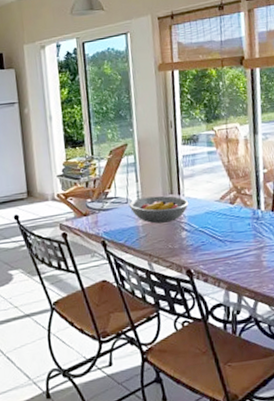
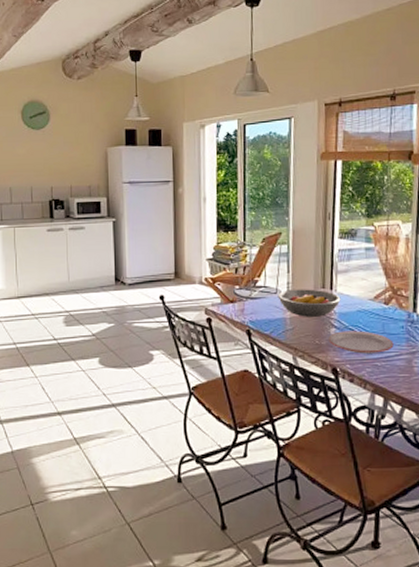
plate: none [180,231,243,254] -> present [328,330,394,354]

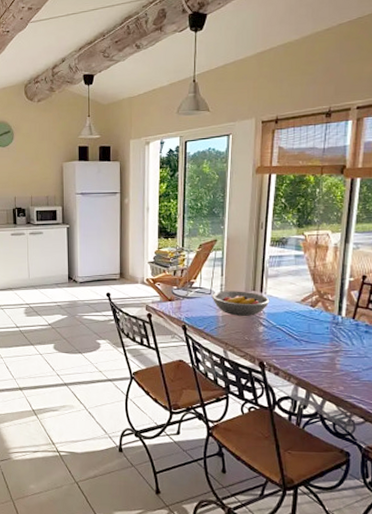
plate: present [328,330,394,354] -> none [256,329,318,351]

